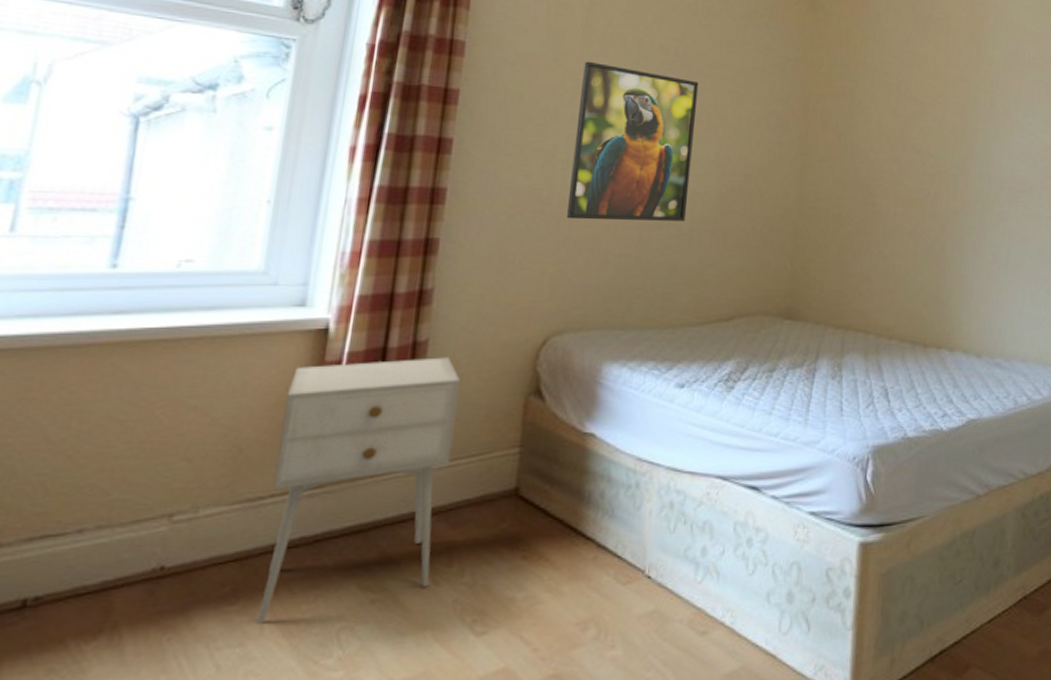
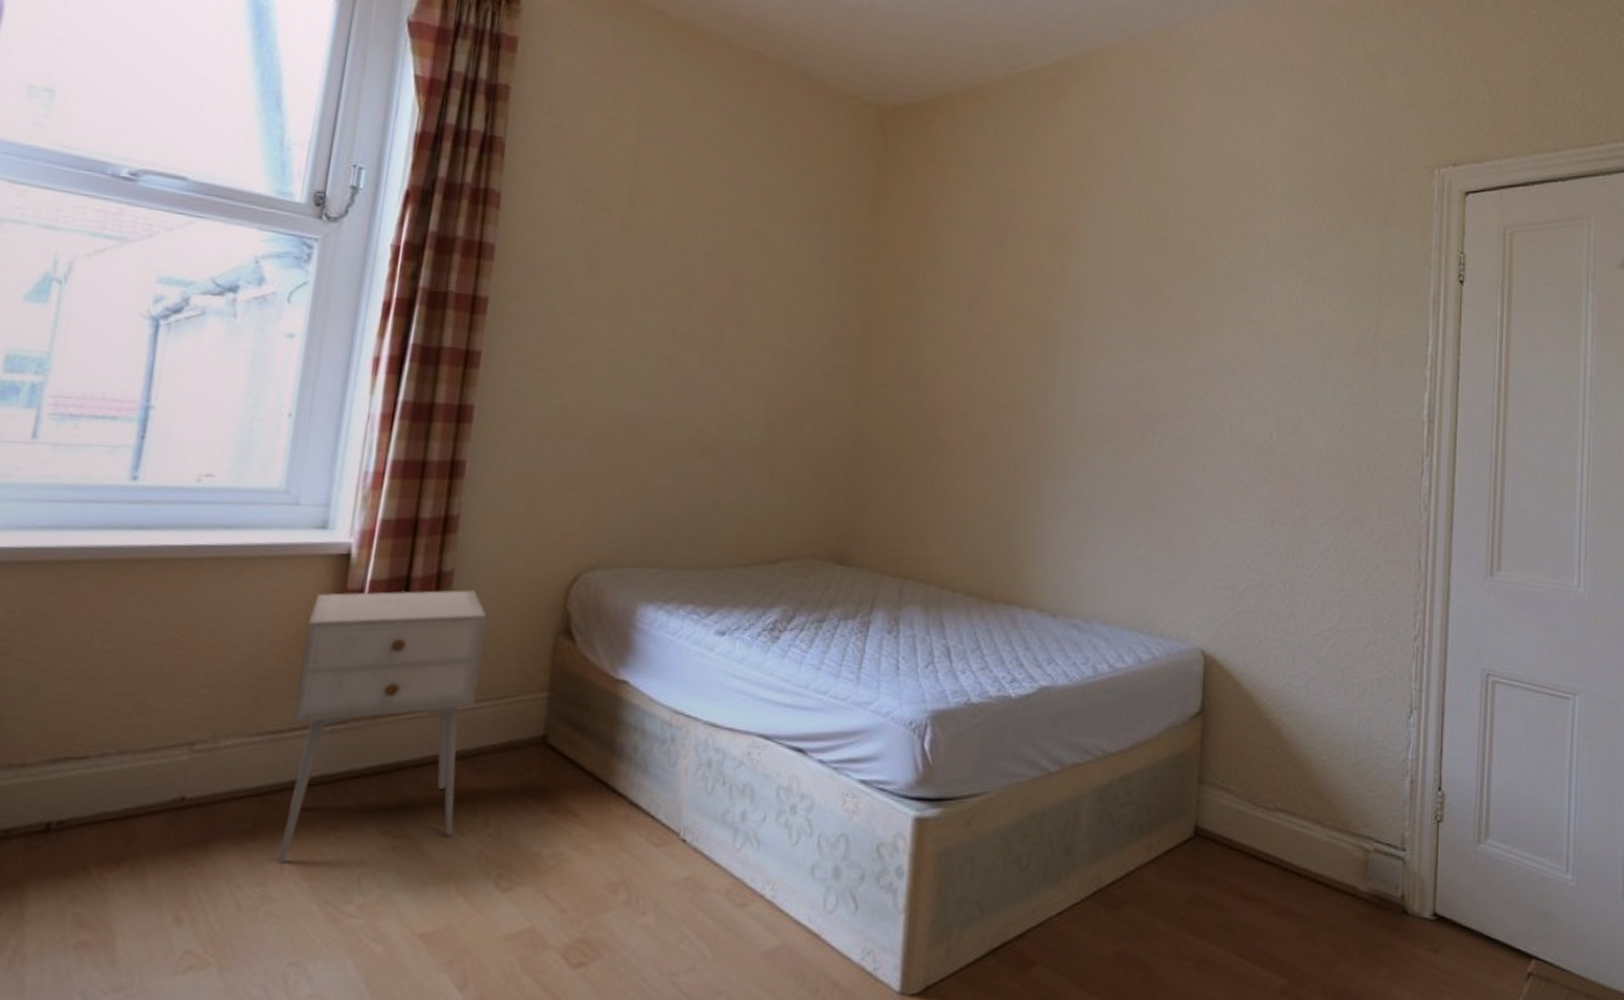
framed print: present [566,61,699,222] -> none [600,268,747,451]

